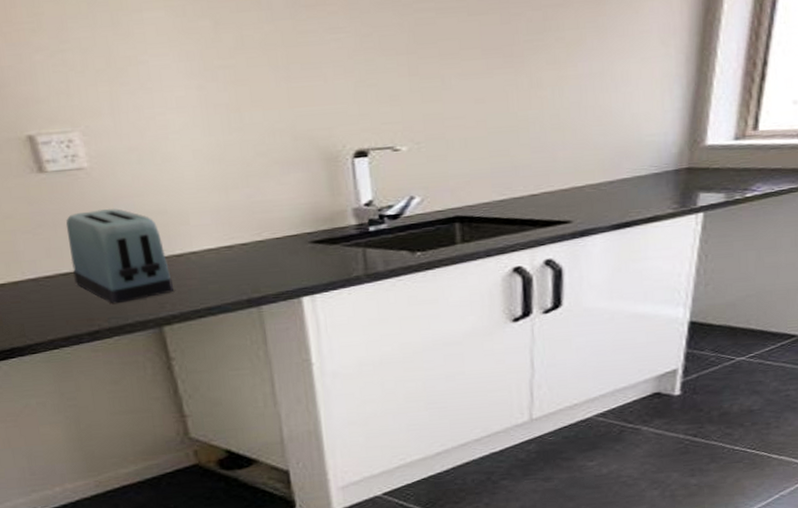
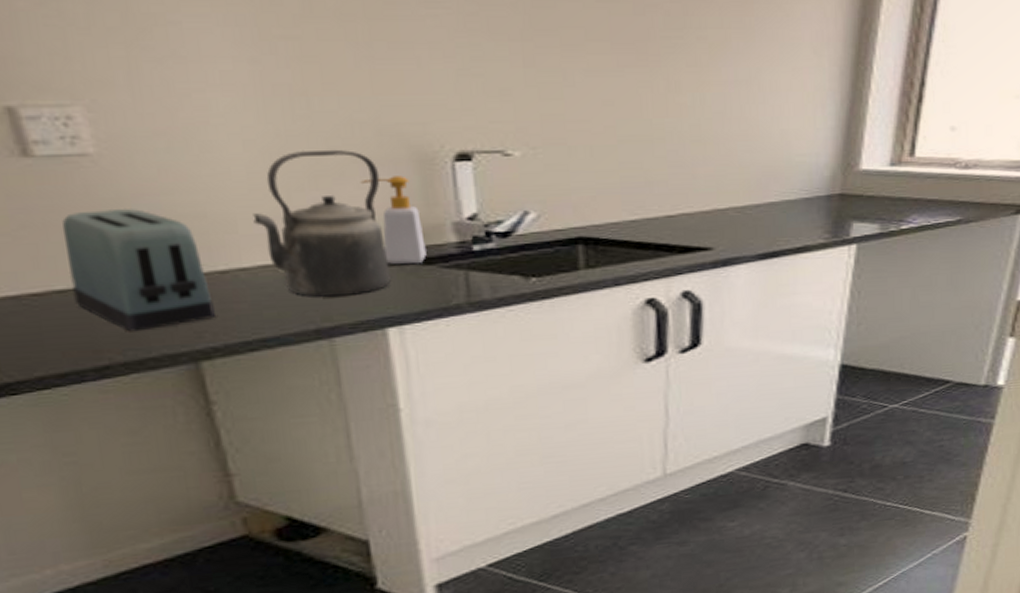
kettle: none [200,153,305,273] -> present [253,149,392,297]
soap bottle: none [280,172,332,245] -> present [360,176,427,265]

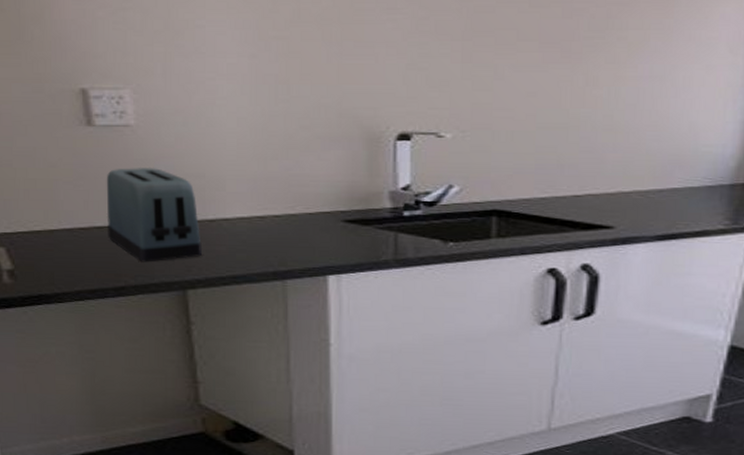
kettle: present [253,149,392,297] -> none [238,127,336,246]
soap bottle: present [360,176,427,265] -> none [320,150,366,224]

